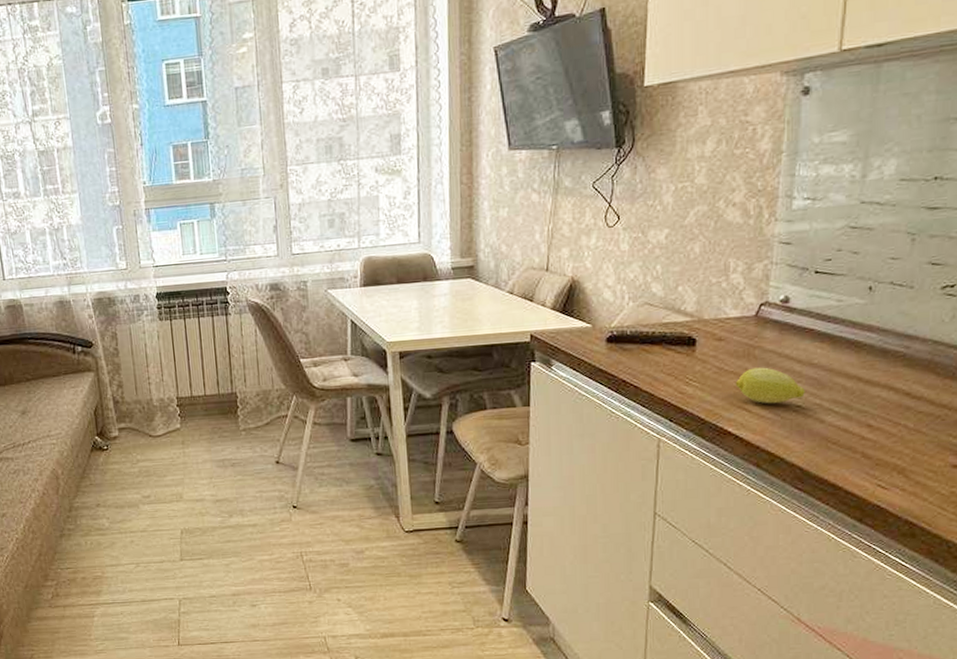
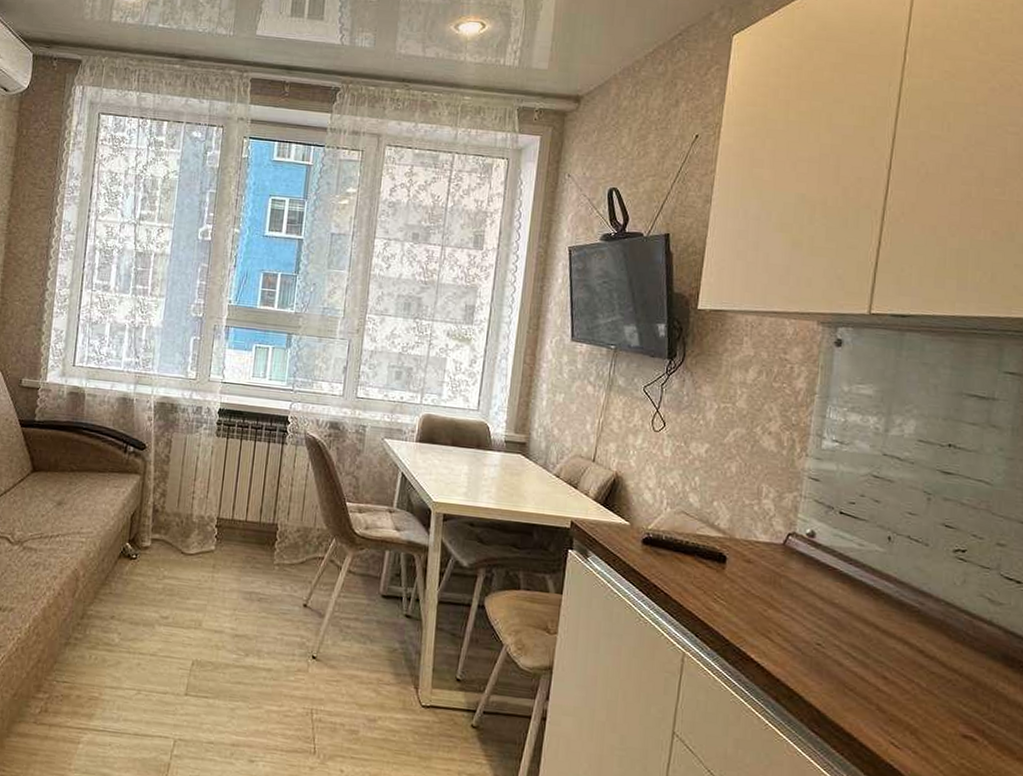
fruit: present [735,367,805,404] -> none [760,596,826,638]

